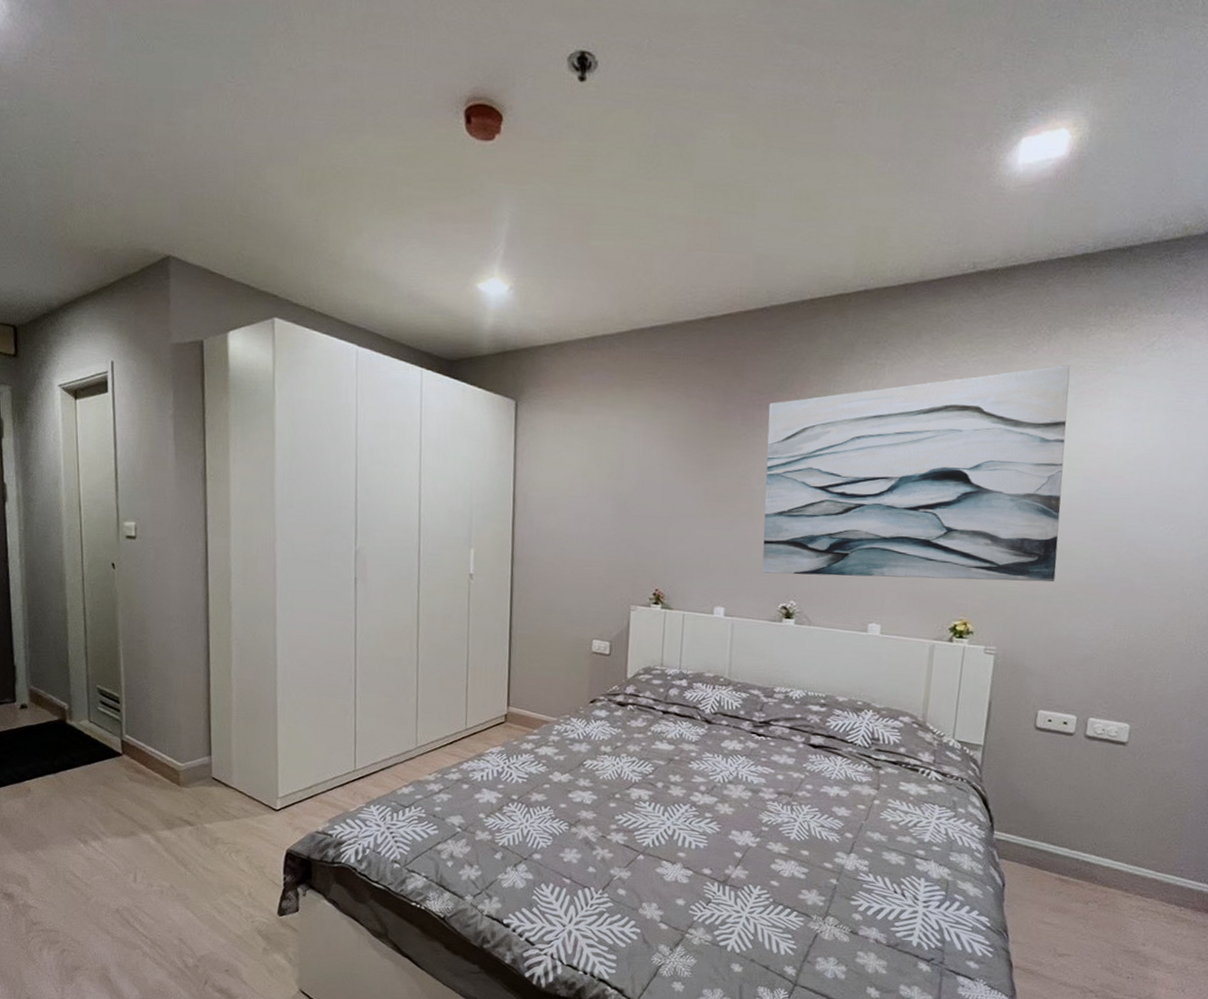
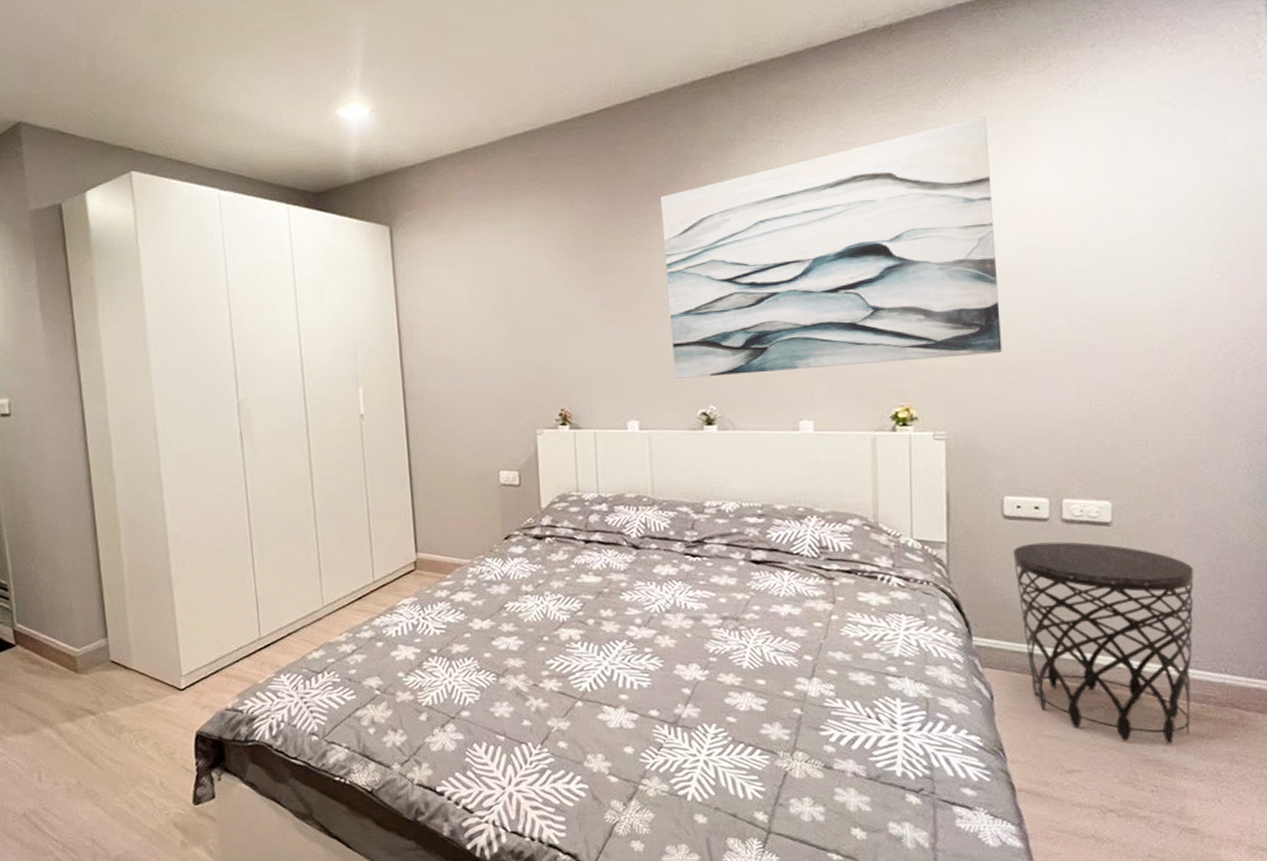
side table: none [1039,753,1191,939] -> present [1013,542,1194,744]

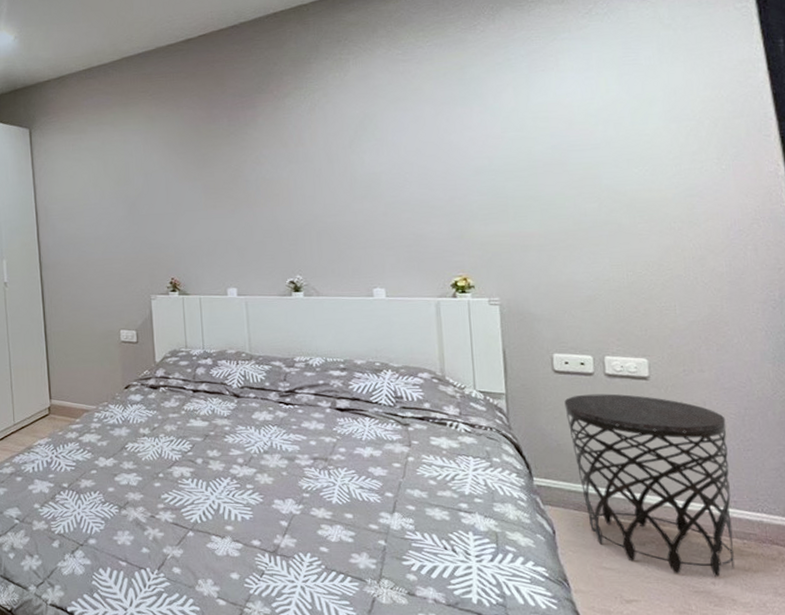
wall art: present [660,116,1002,379] -> none [250,38,543,253]

